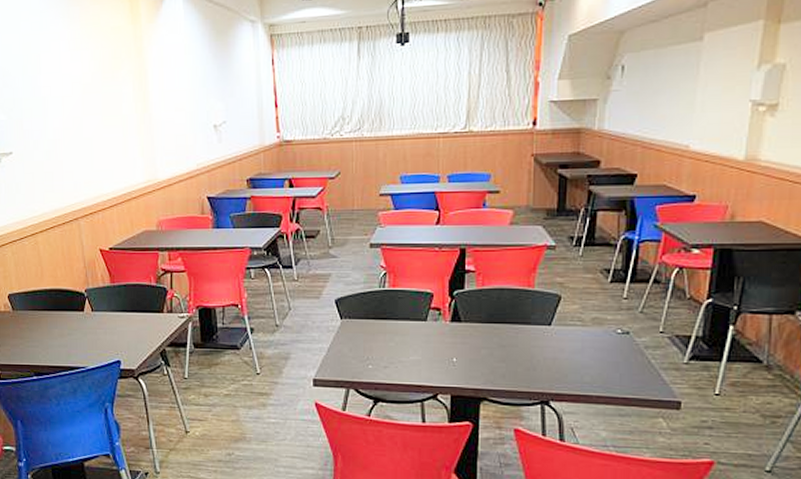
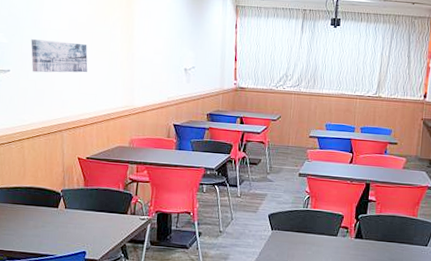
wall art: none [31,110,99,152] -> present [30,39,88,73]

